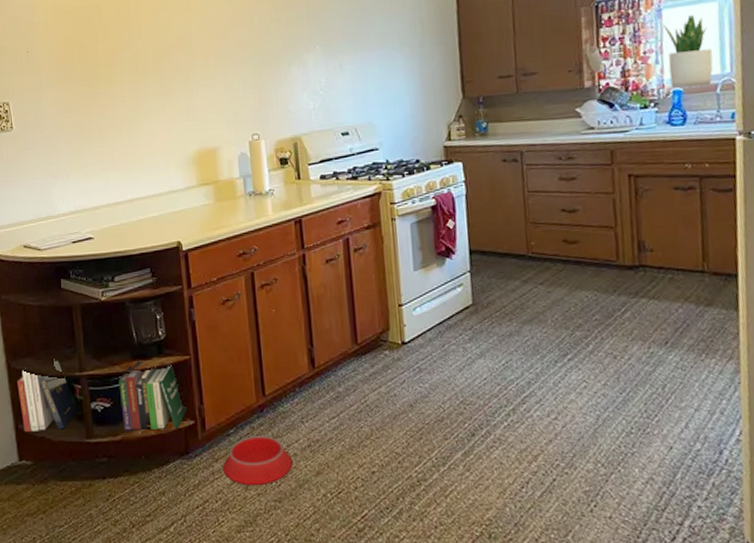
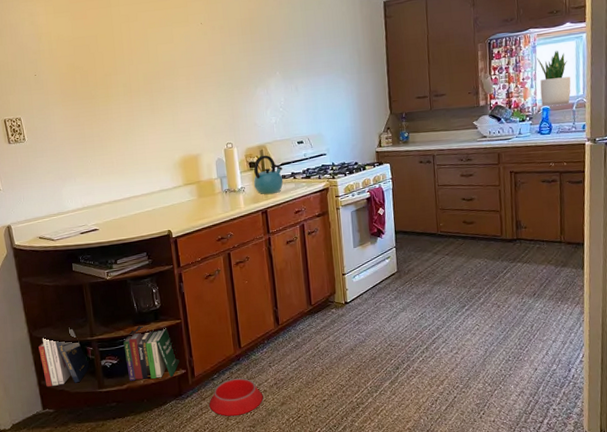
kettle: none [284,149,323,200] -> present [253,155,284,195]

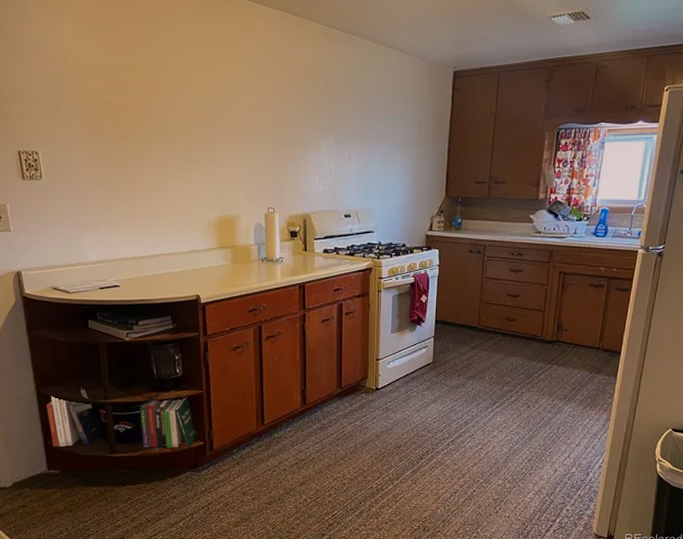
pet bowl: present [209,378,264,416] -> none [226,455,283,492]
kettle: present [253,155,284,195] -> none [293,225,325,268]
planter: present [537,51,571,106] -> none [601,150,635,209]

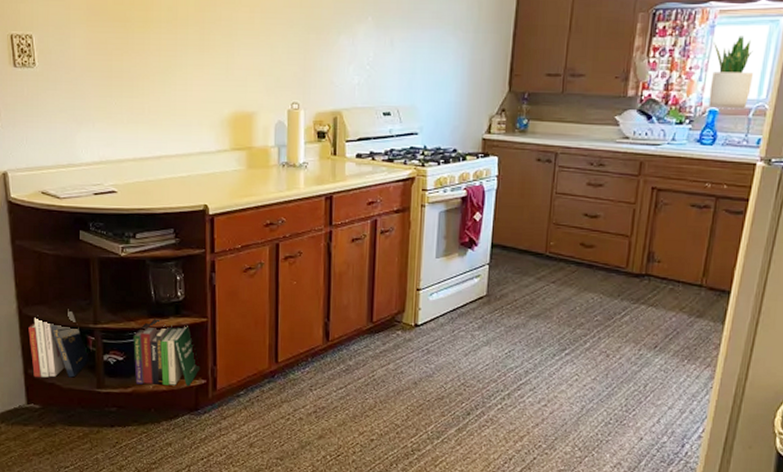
planter: none [601,150,635,209] -> present [708,36,754,110]

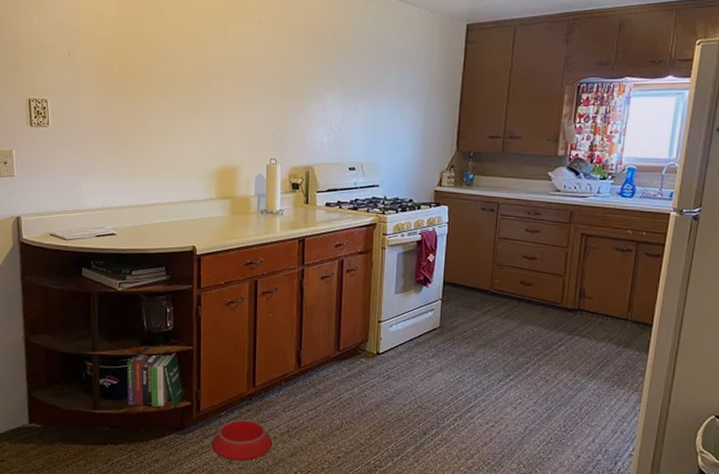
books: present [28,309,90,378] -> none [33,337,88,400]
pet bowl: none [230,399,298,444] -> present [212,419,273,461]
planter: present [708,36,754,110] -> none [627,106,665,168]

